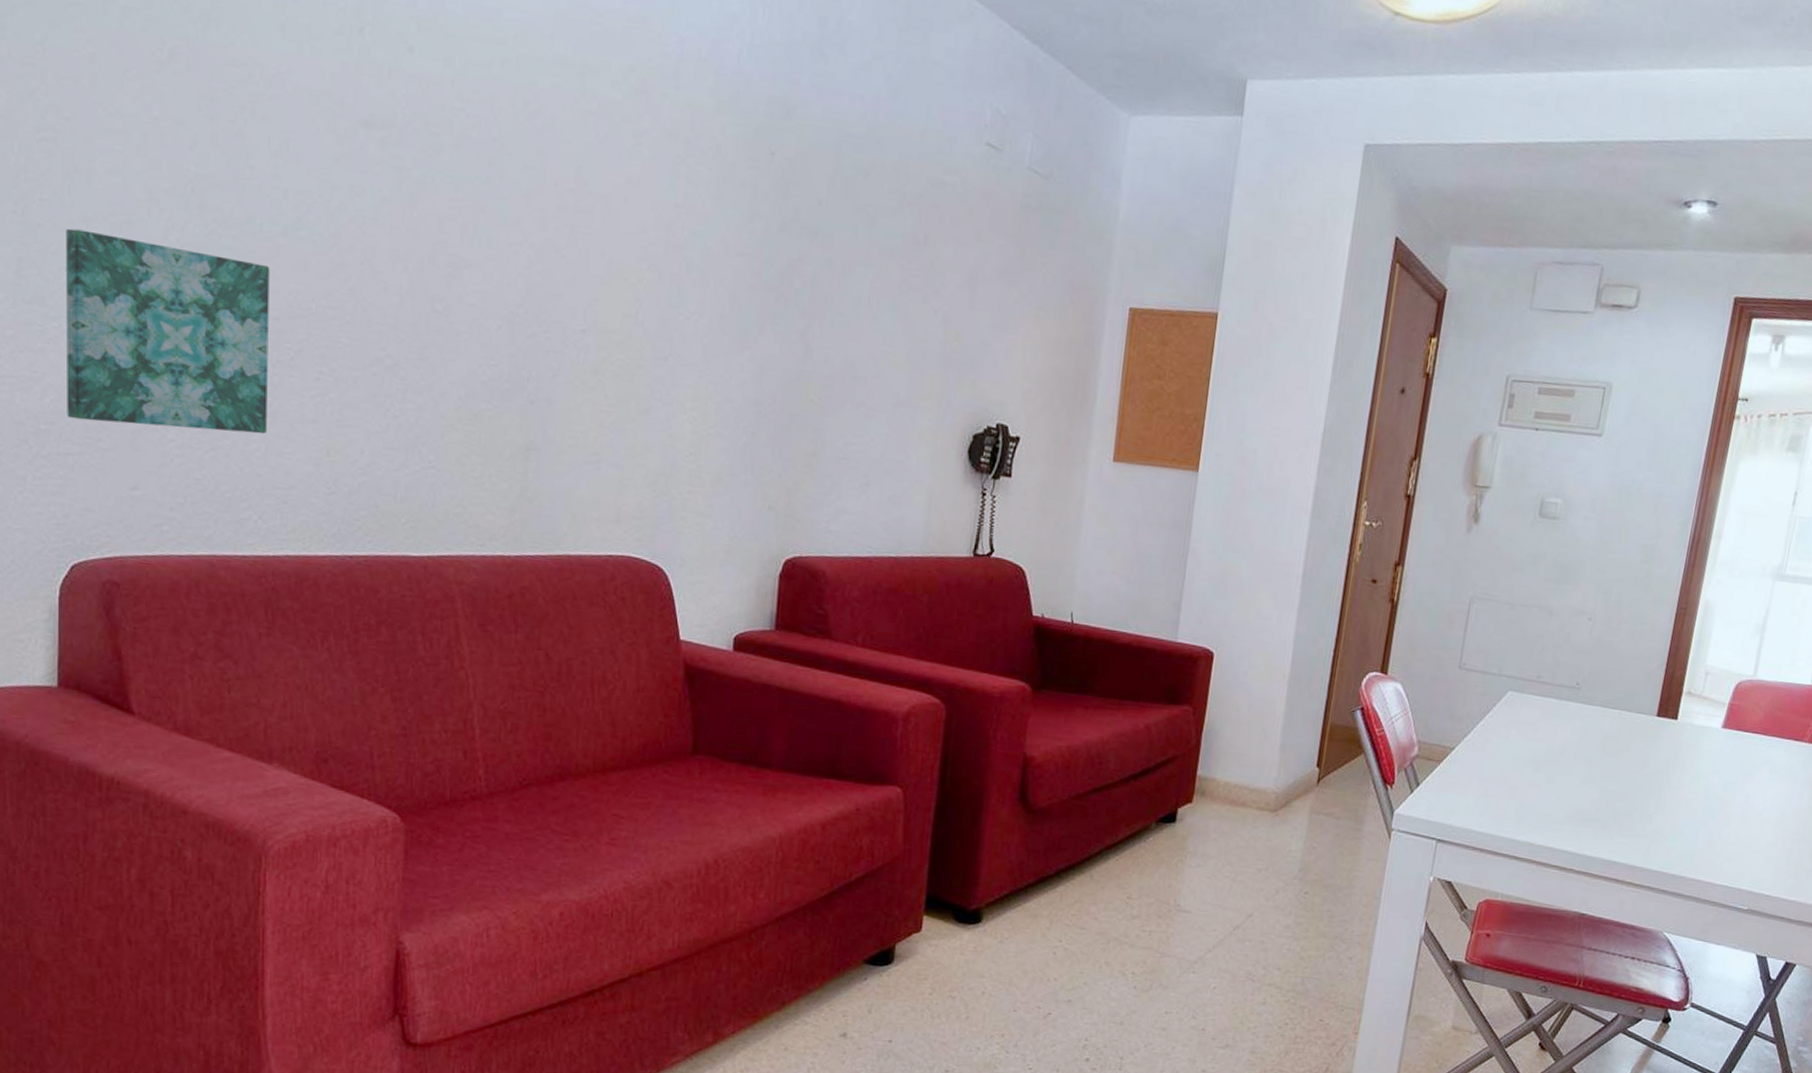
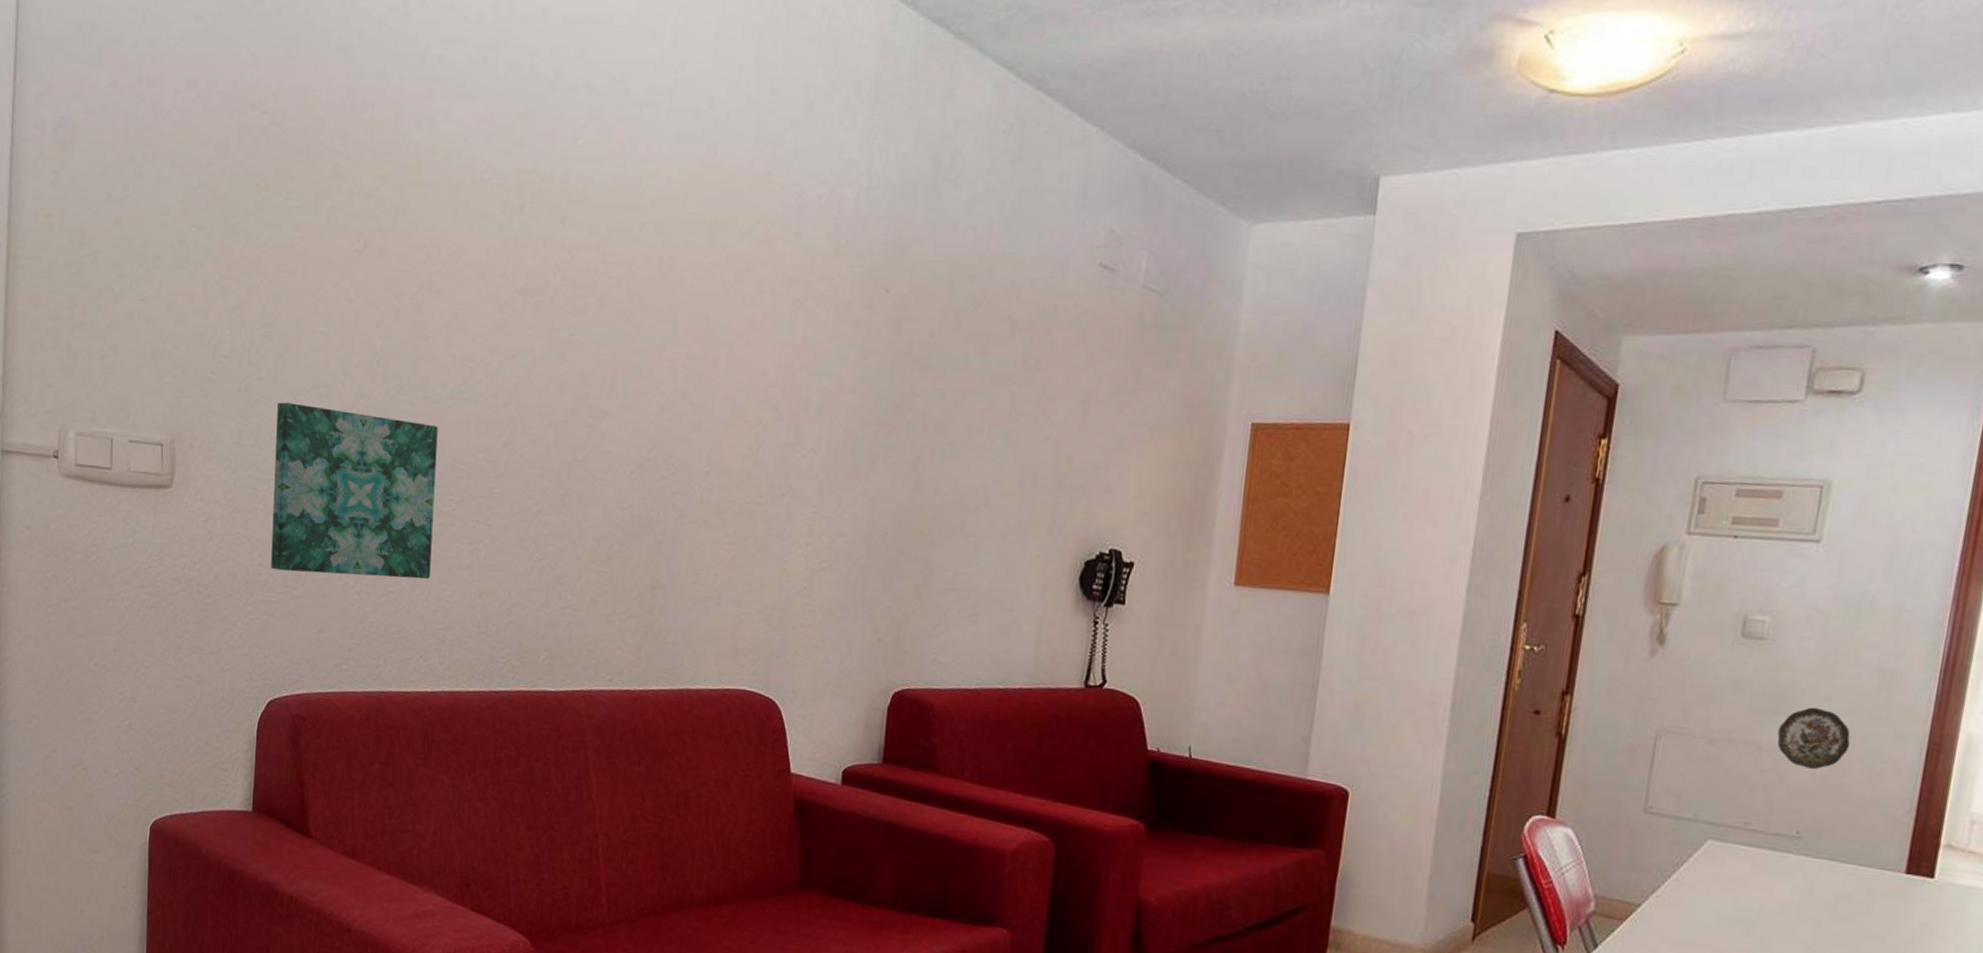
decorative plate: none [1564,577,1620,630] -> present [1777,707,1851,769]

